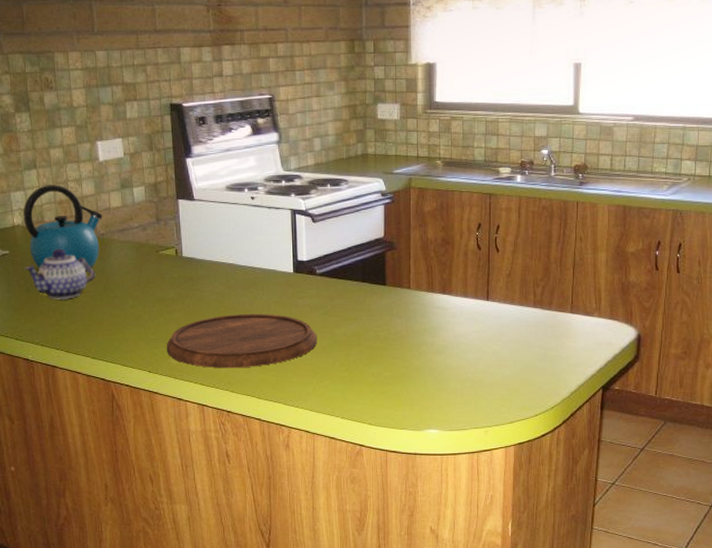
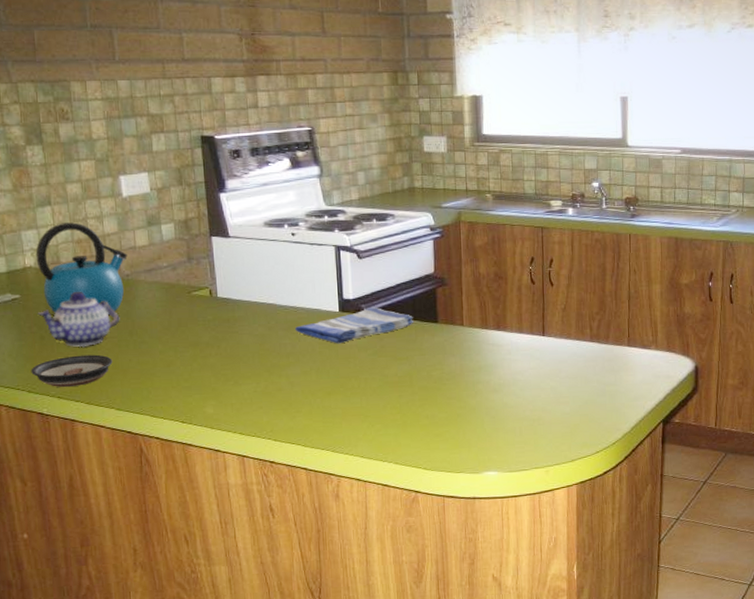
saucer: none [18,307,89,337] -> present [31,354,113,388]
cutting board: present [166,314,317,369] -> none [201,356,367,416]
dish towel: none [253,269,364,303] -> present [295,307,414,344]

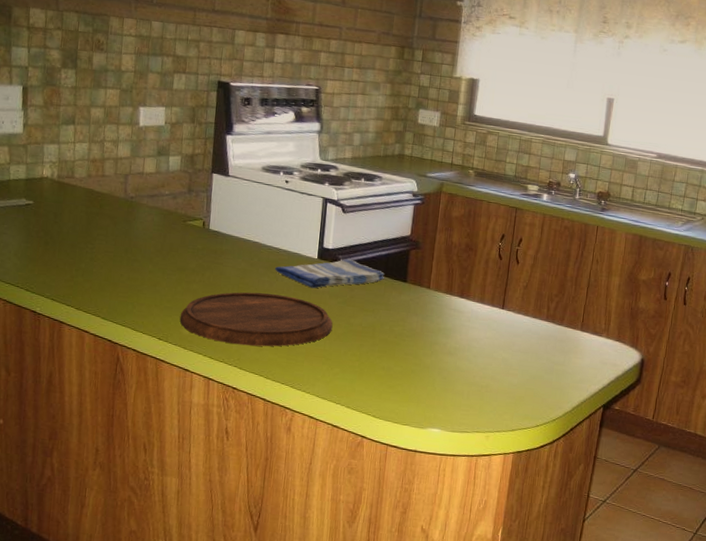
saucer: present [31,354,113,388] -> none [31,263,106,292]
kettle: present [35,222,128,315] -> none [53,142,135,231]
teapot: present [37,291,120,348] -> none [46,205,119,257]
cutting board: none [201,356,367,416] -> present [179,292,333,347]

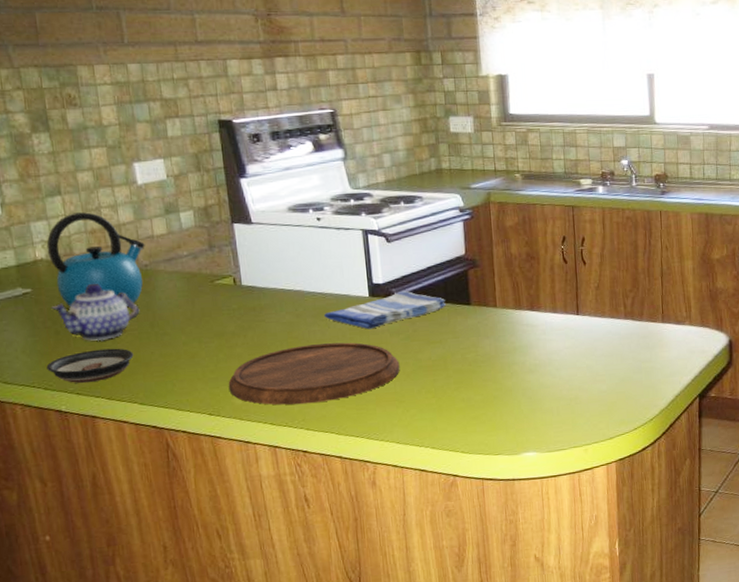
saucer: none [31,263,106,292] -> present [46,348,134,384]
teapot: none [46,205,119,257] -> present [51,283,140,342]
kettle: none [53,142,135,231] -> present [46,212,145,307]

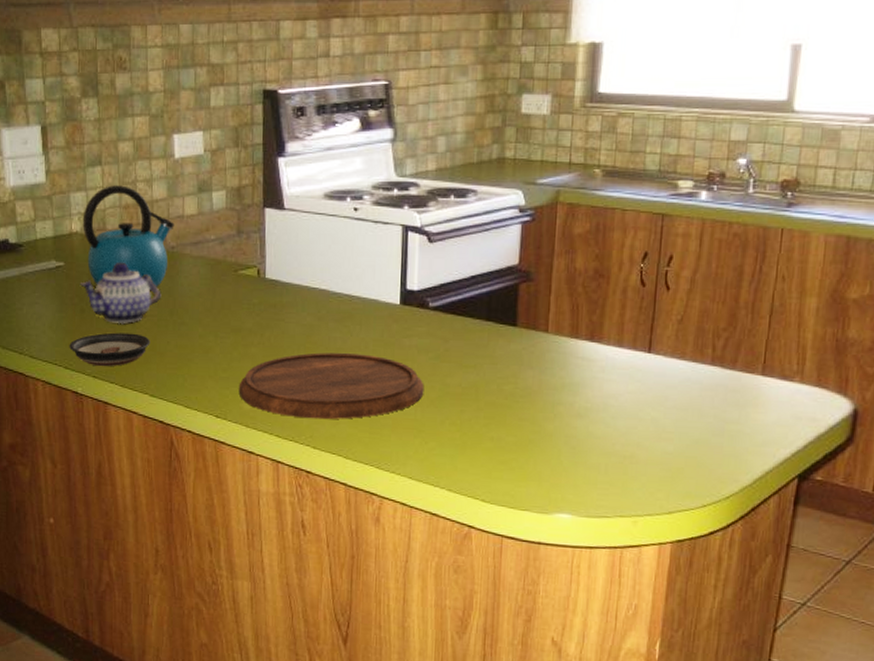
dish towel: present [324,291,447,330] -> none [348,302,488,343]

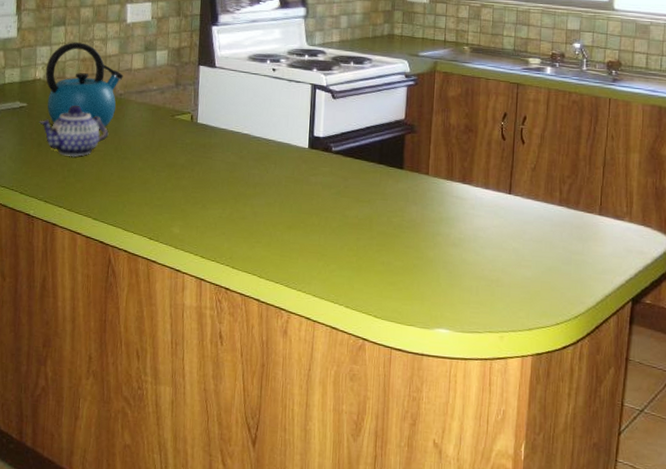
saucer: present [69,332,150,367] -> none [25,164,97,194]
cutting board: present [238,352,425,420] -> none [170,186,327,244]

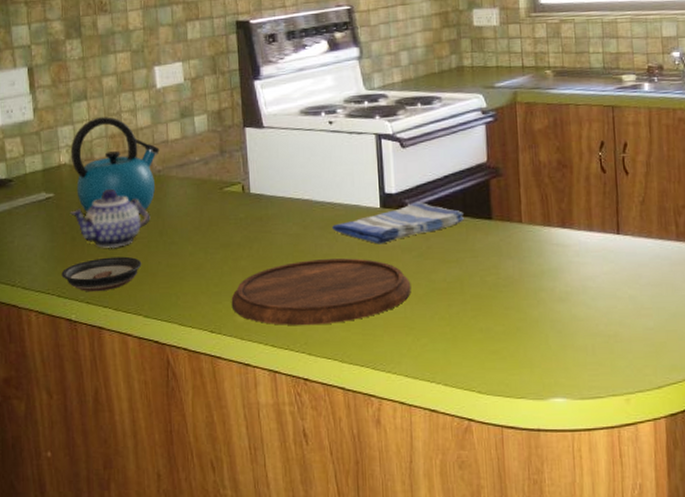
saucer: none [25,164,97,194] -> present [61,256,142,292]
cutting board: none [170,186,327,244] -> present [231,258,412,326]
dish towel: none [265,147,380,180] -> present [332,202,465,245]

